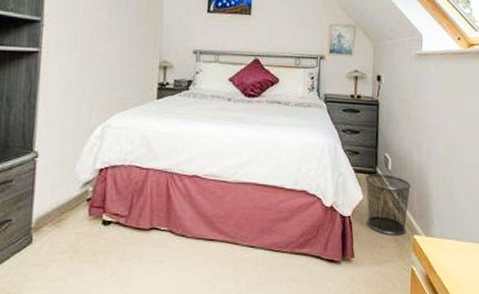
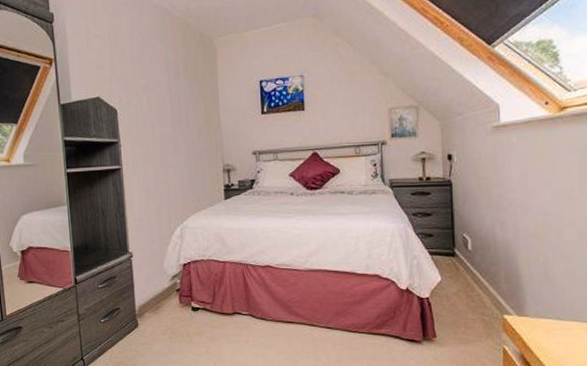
waste bin: present [364,174,411,236] -> none [441,255,496,316]

